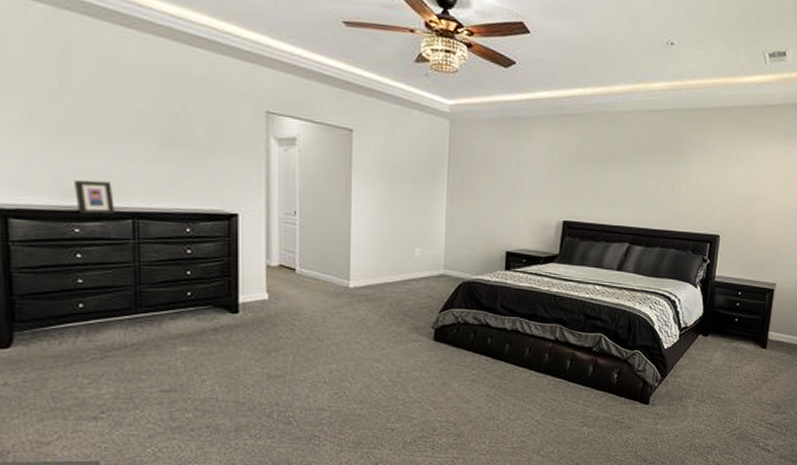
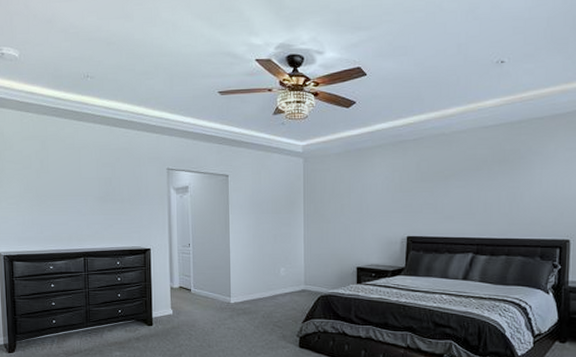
picture frame: present [74,179,115,215] -> none [50,231,73,256]

